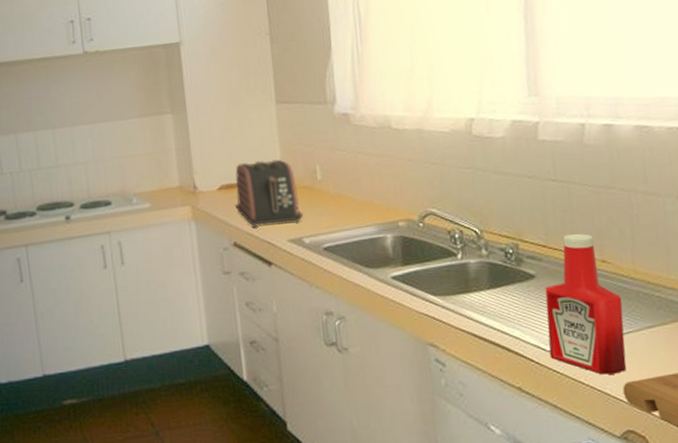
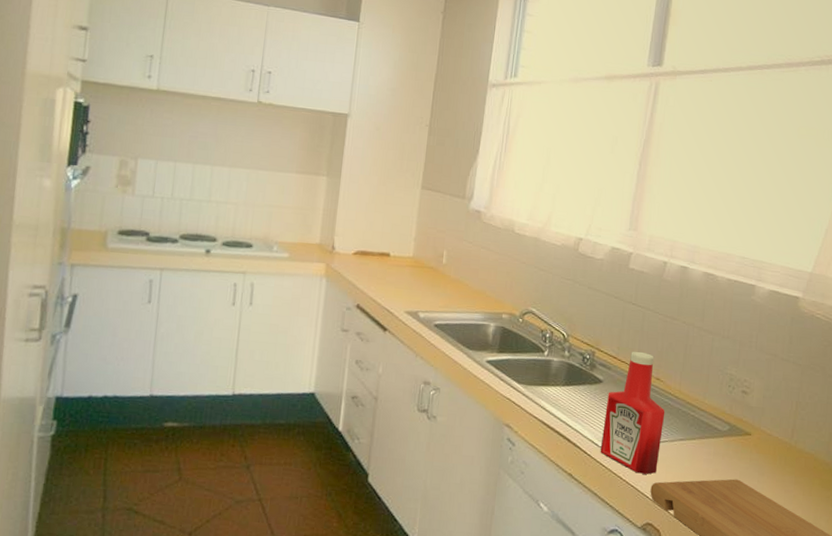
toaster: present [235,159,303,227] -> none [366,235,424,298]

